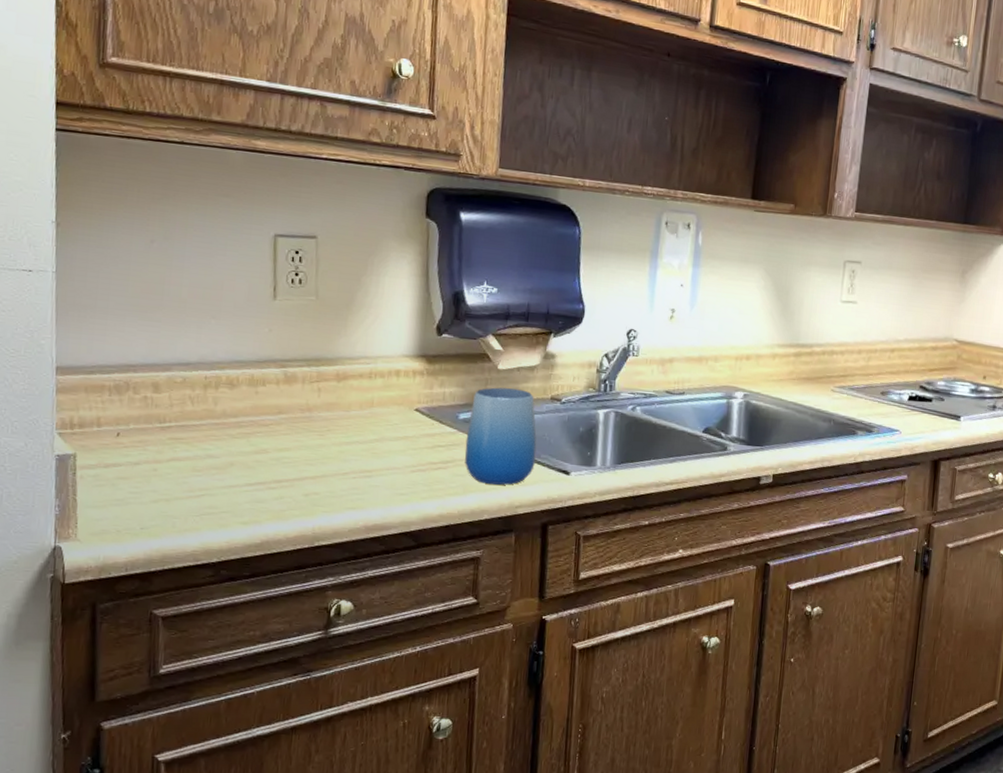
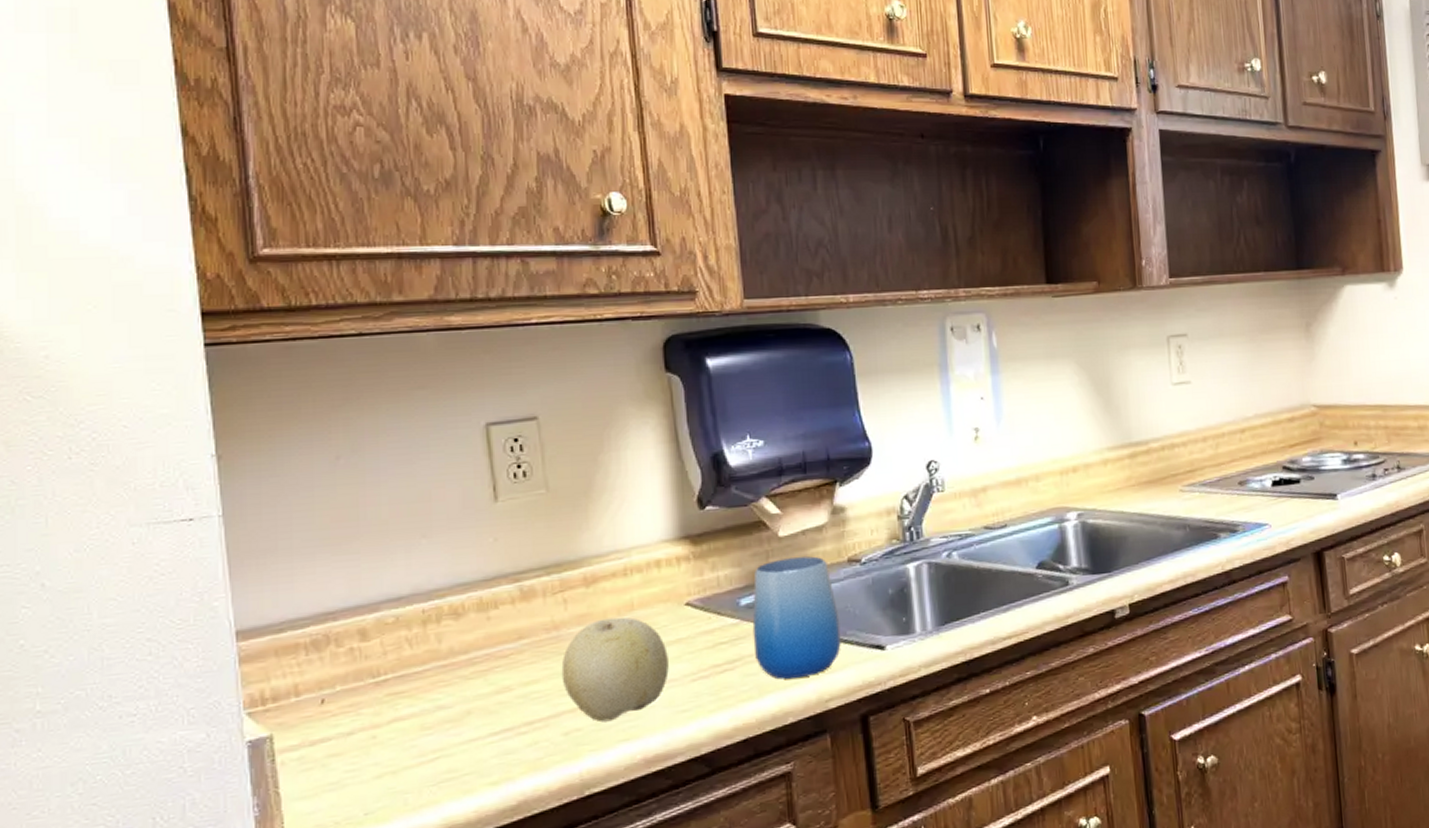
fruit: none [308,409,396,492] -> present [561,617,669,723]

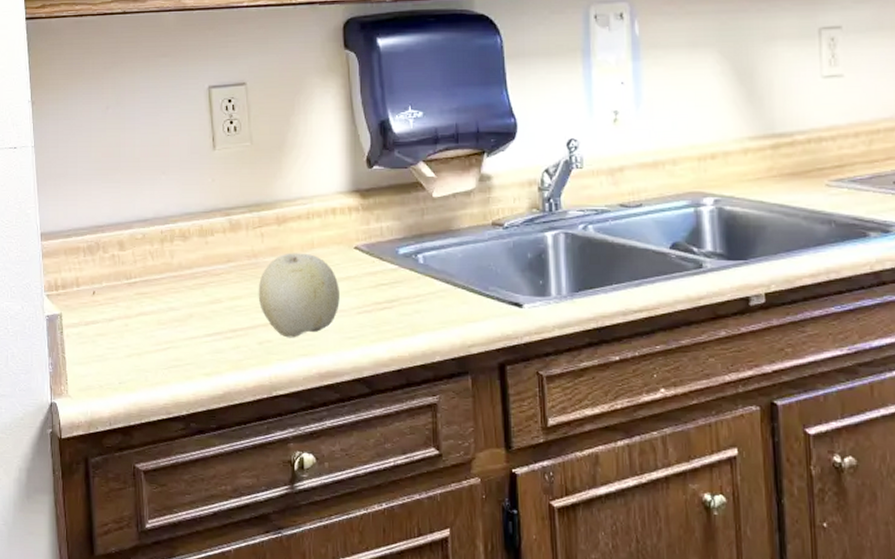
cup: present [752,556,841,680] -> none [408,217,484,323]

